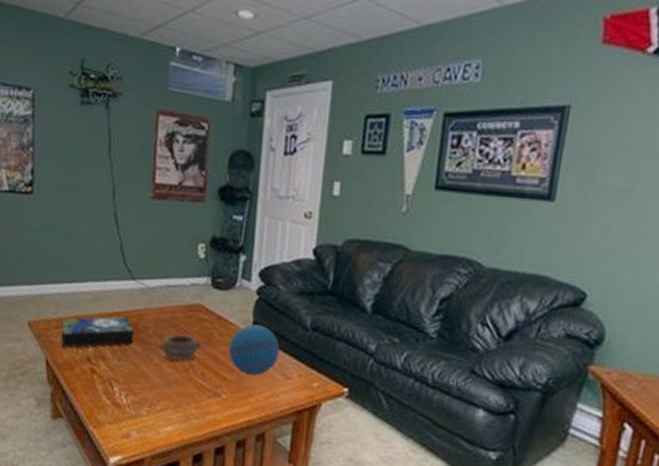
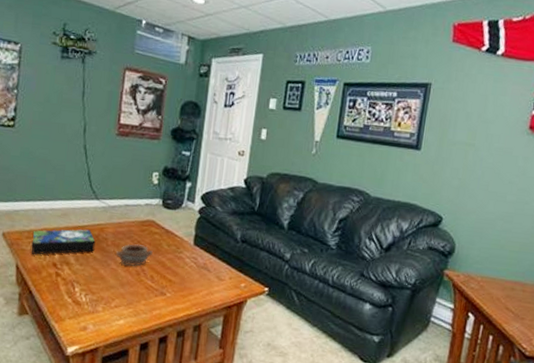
decorative orb: present [229,324,280,376] -> none [174,237,216,278]

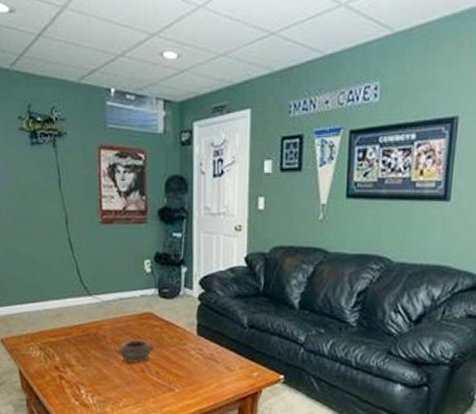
book: present [31,229,96,255] -> none [30,328,95,359]

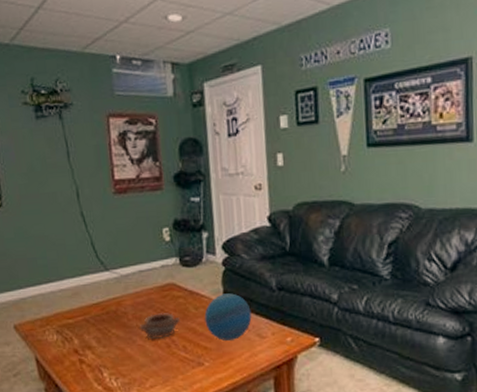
decorative orb: none [178,326,222,370] -> present [204,293,252,341]

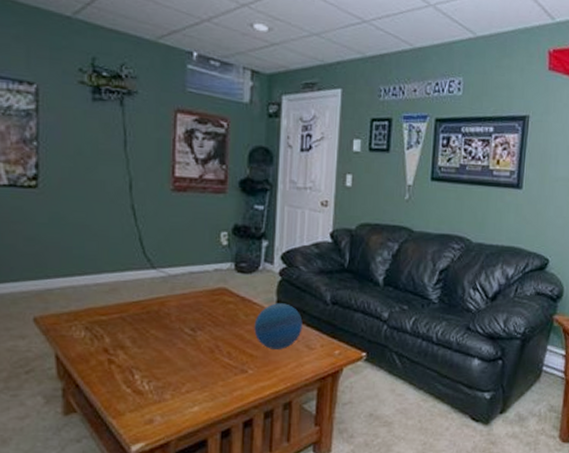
pottery: present [139,313,180,339] -> none [182,317,228,343]

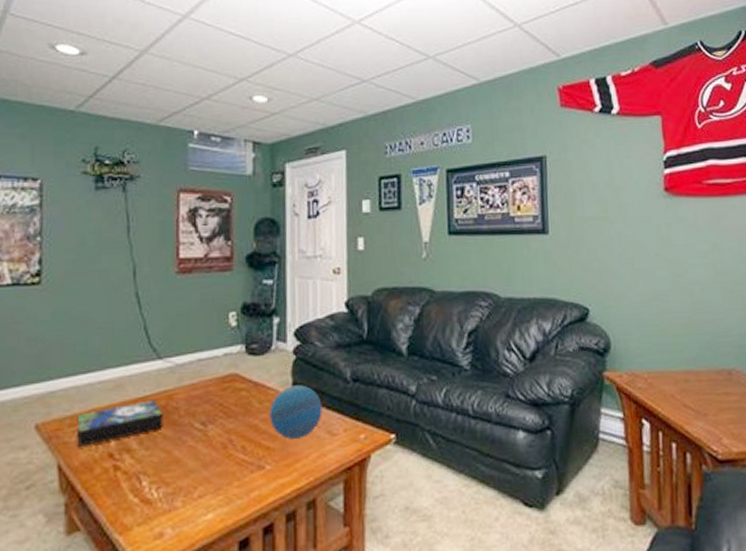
book: none [73,305,156,340] -> present [77,400,163,447]

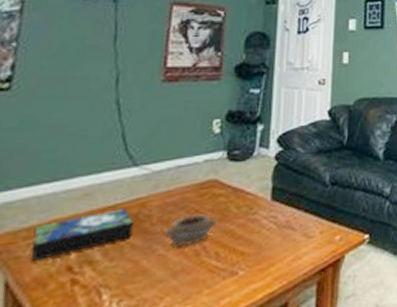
pottery: none [191,408,241,438] -> present [163,214,217,246]
decorative orb: present [269,385,322,439] -> none [246,189,300,244]

